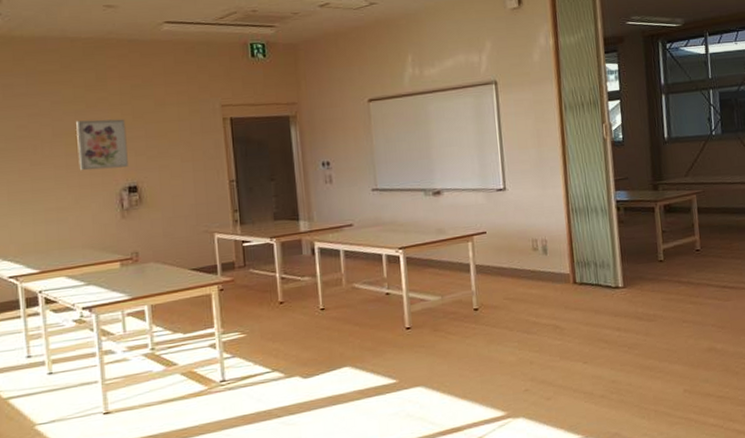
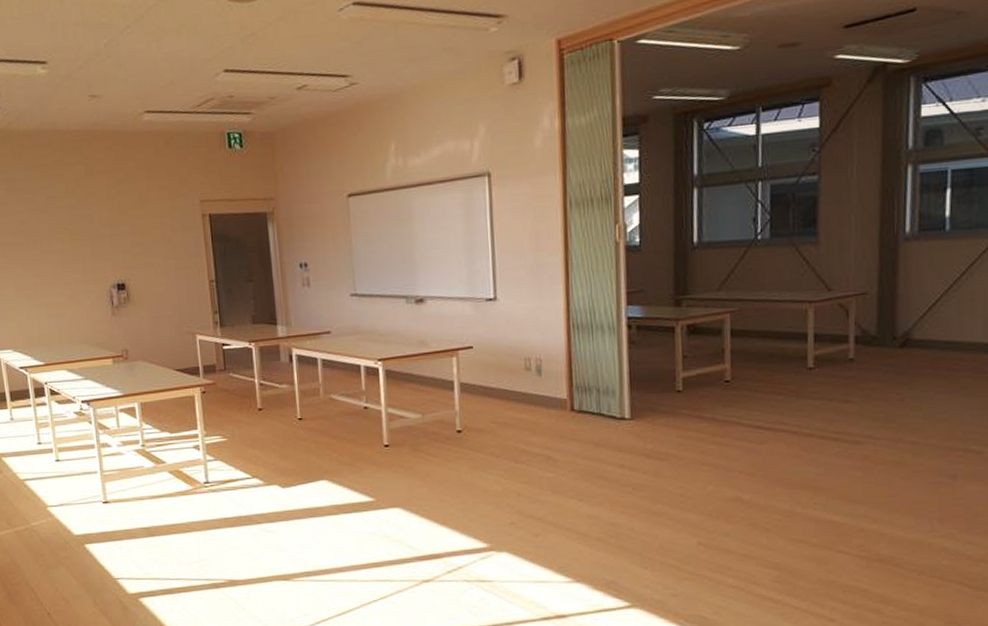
wall art: present [76,118,128,171] -> none [69,214,116,267]

